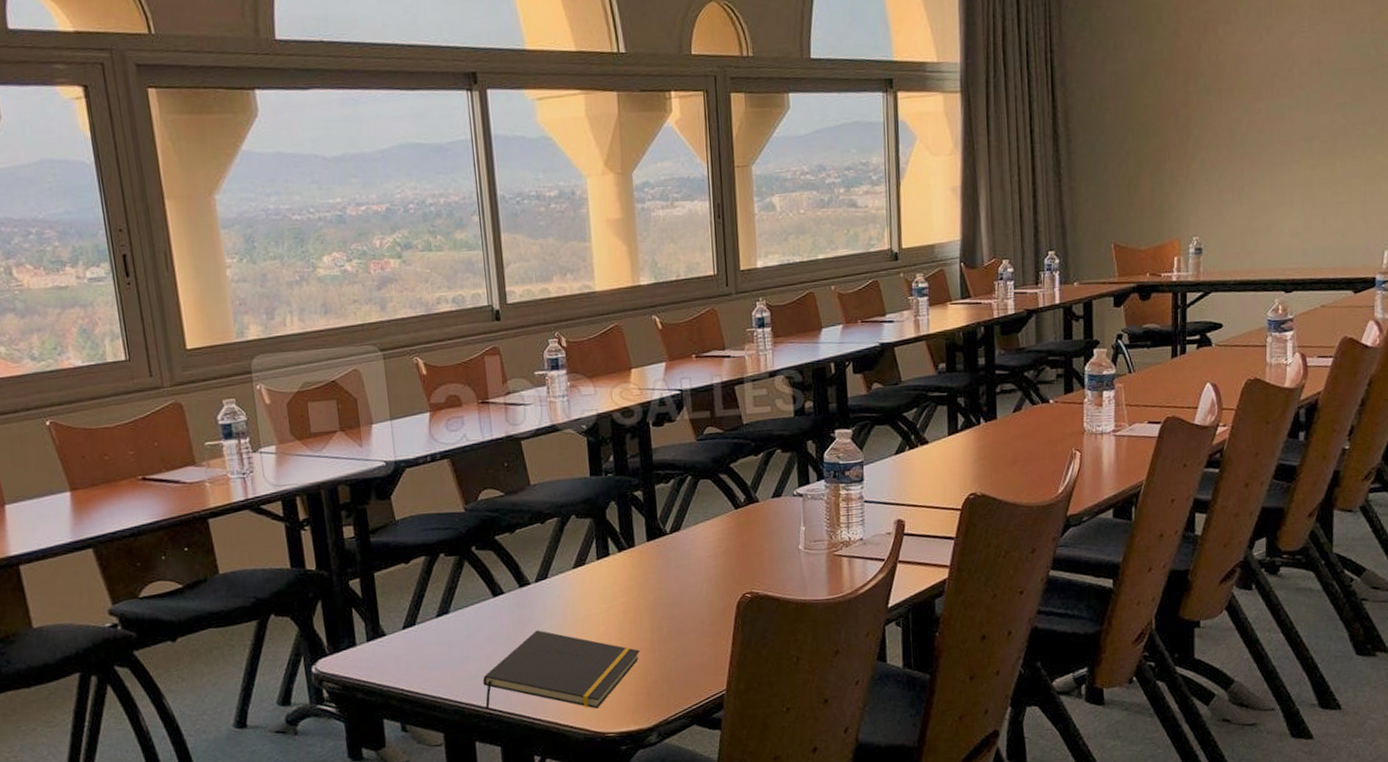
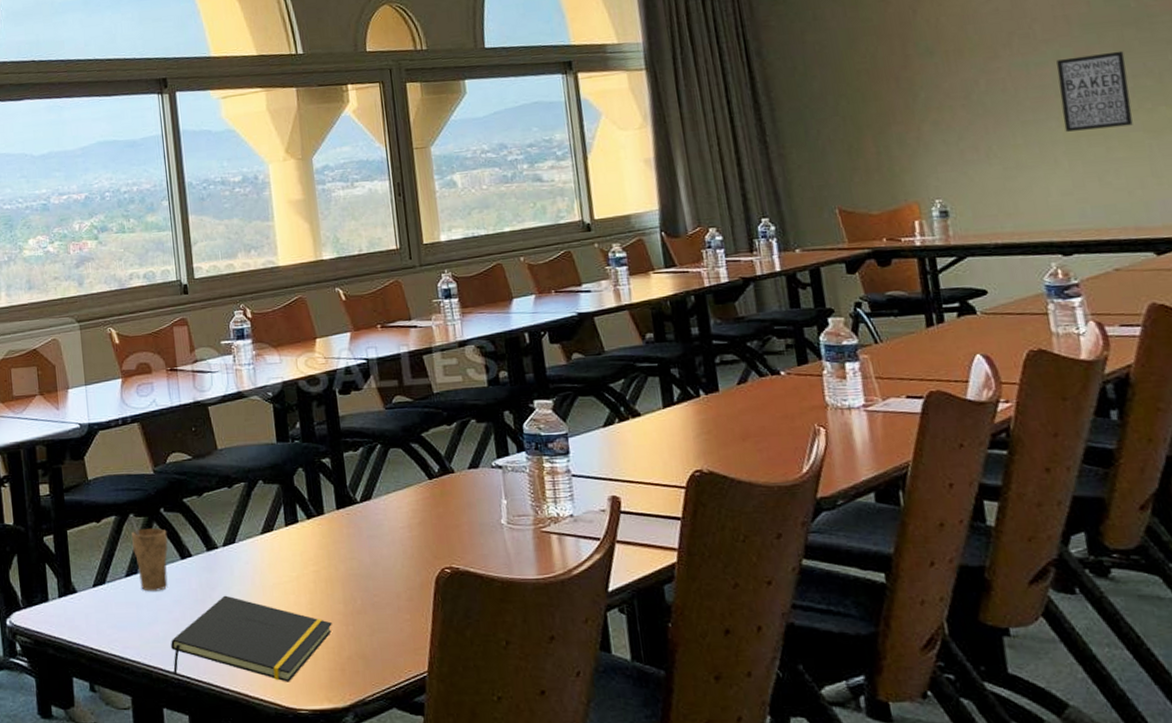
cup: none [441,557,480,631] -> present [130,518,168,592]
wall art: none [1303,98,1359,175] -> present [1056,50,1133,132]

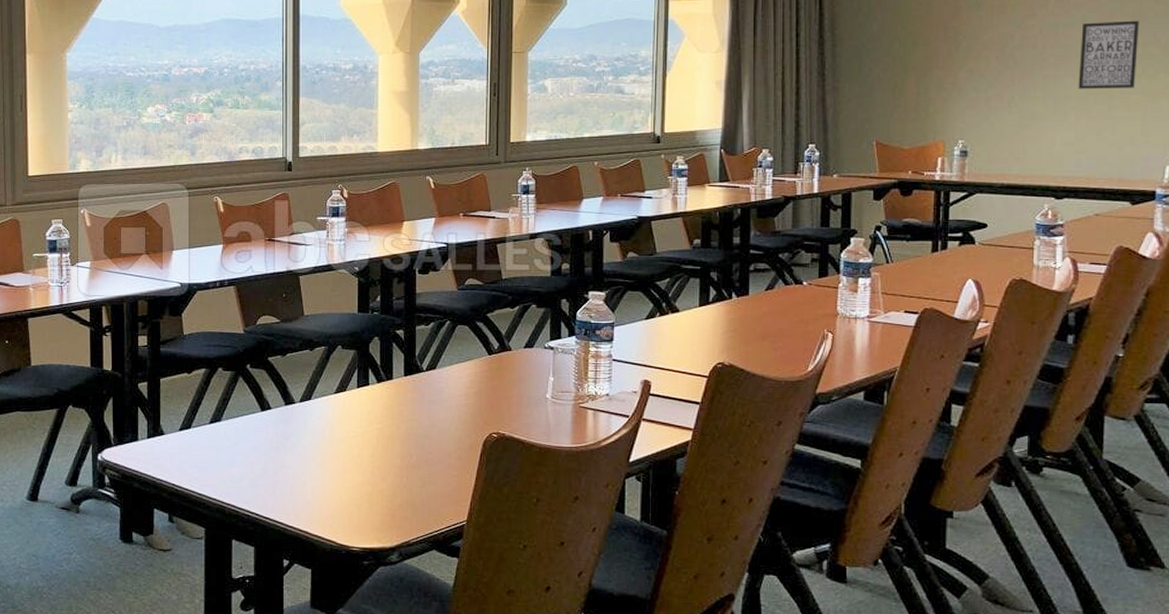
cup: present [130,518,168,592] -> none [218,371,251,438]
notepad: present [171,595,332,682] -> none [245,445,389,523]

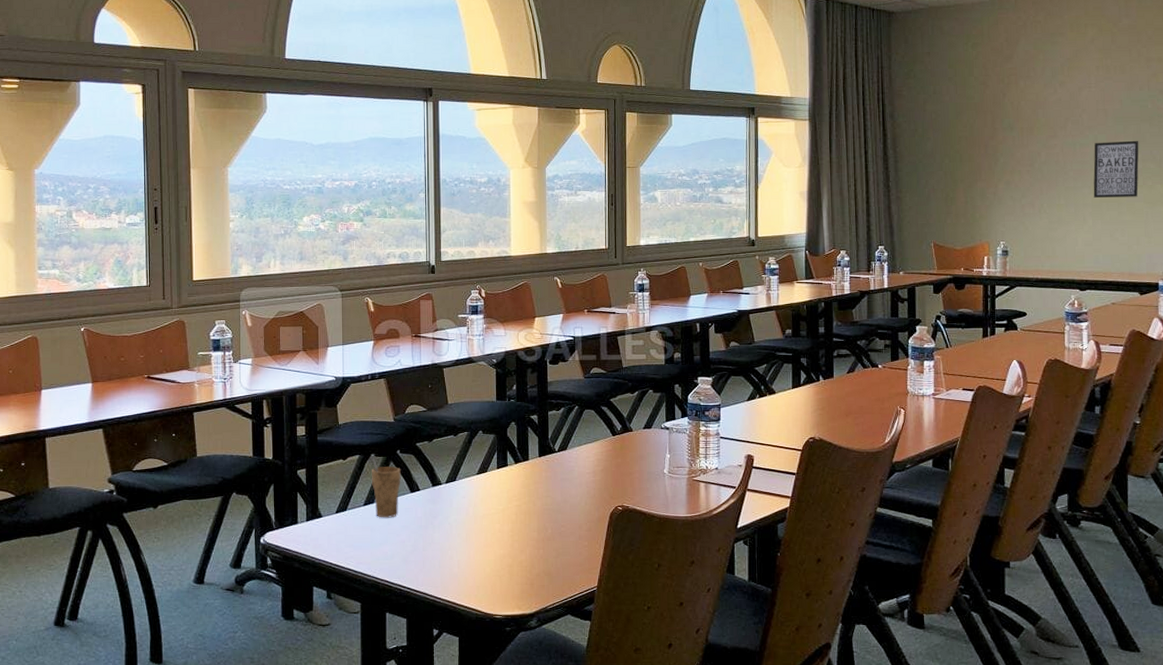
cup: none [218,371,251,438] -> present [371,457,401,518]

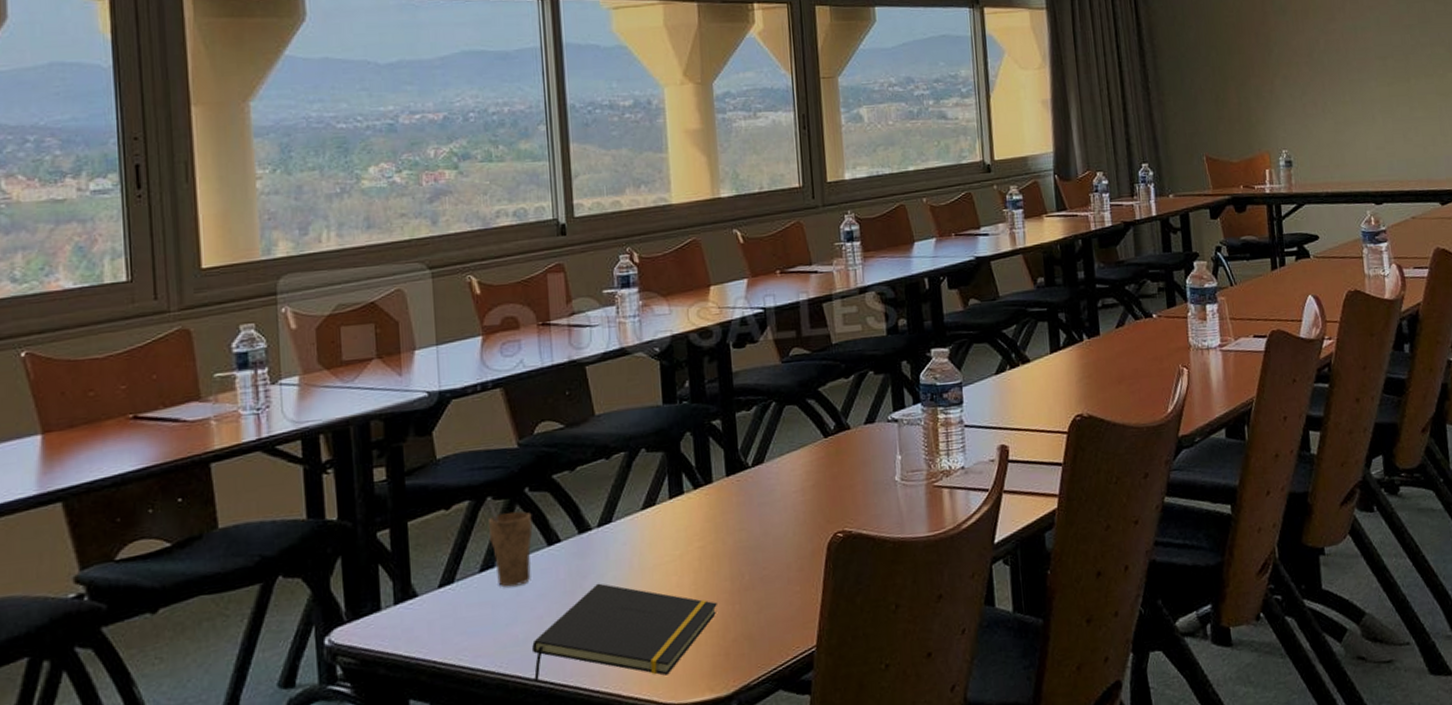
notepad: none [397,523,527,593] -> present [532,583,717,682]
wall art: present [1093,140,1139,198] -> none [1377,21,1429,92]

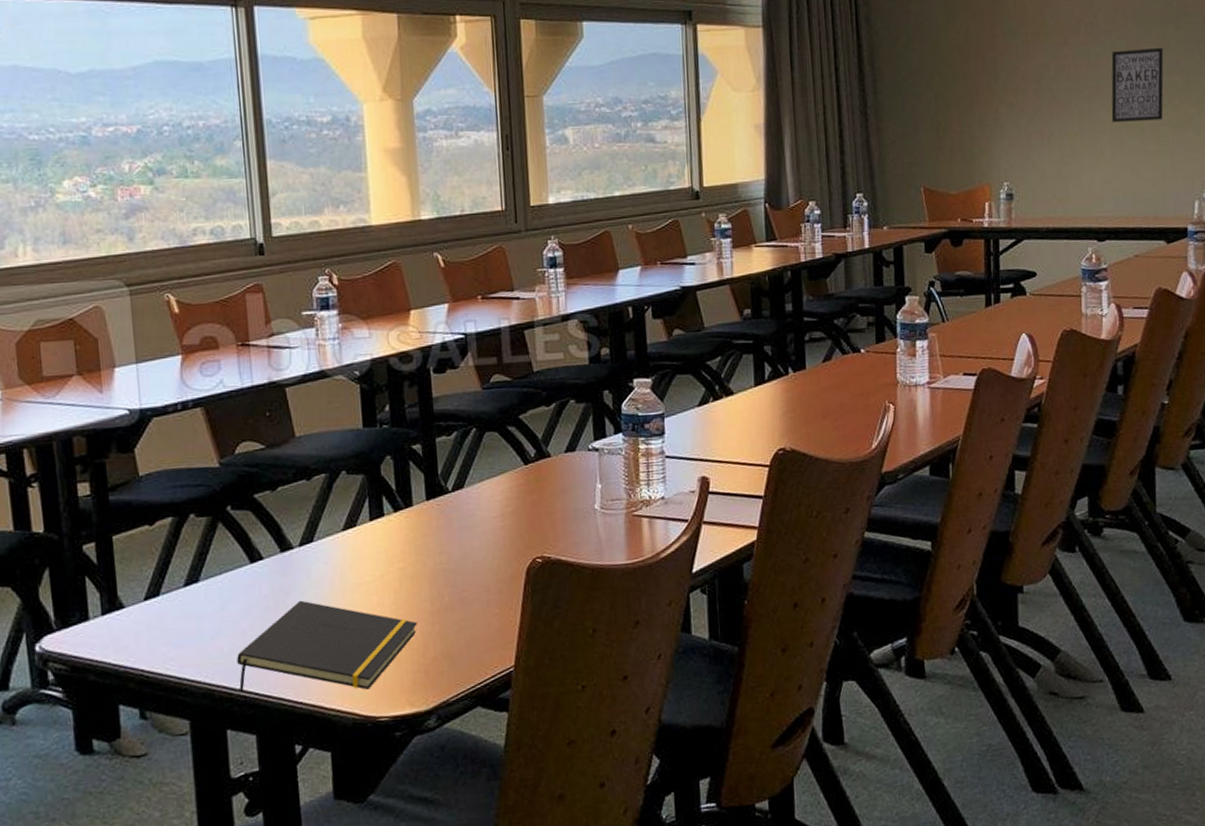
cup: present [487,501,533,587] -> none [191,518,236,602]
wall art: none [1377,21,1429,92] -> present [1111,47,1164,122]

